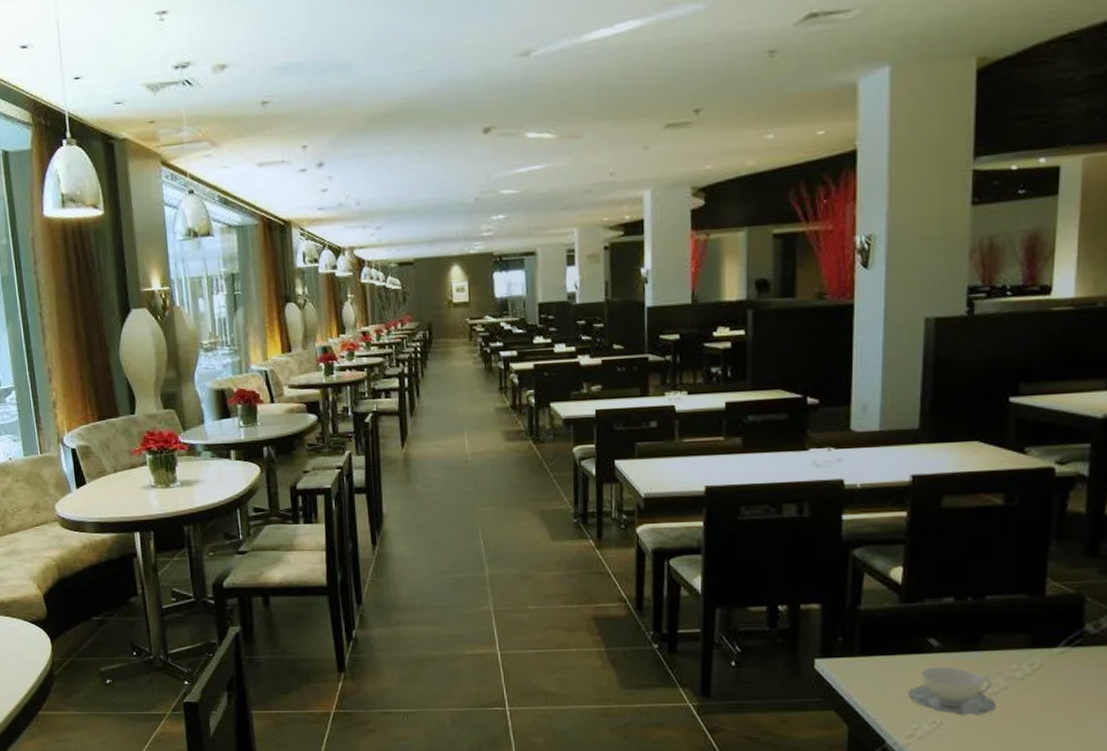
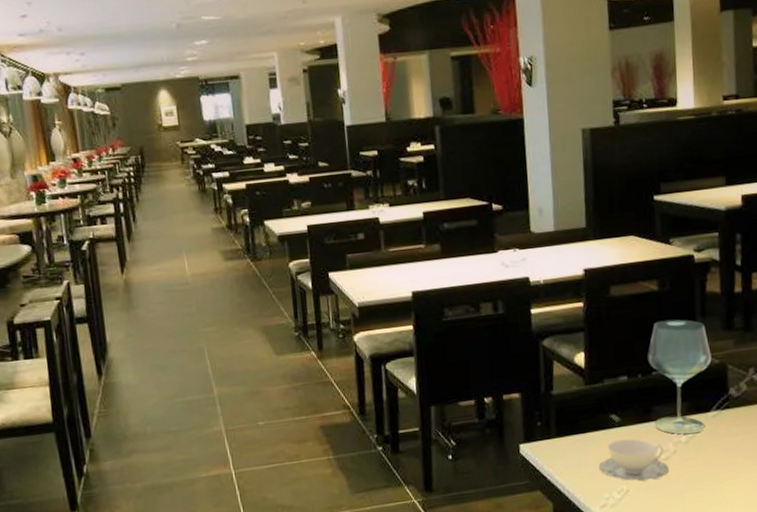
wine glass: none [981,539,1065,670] -> present [647,319,712,435]

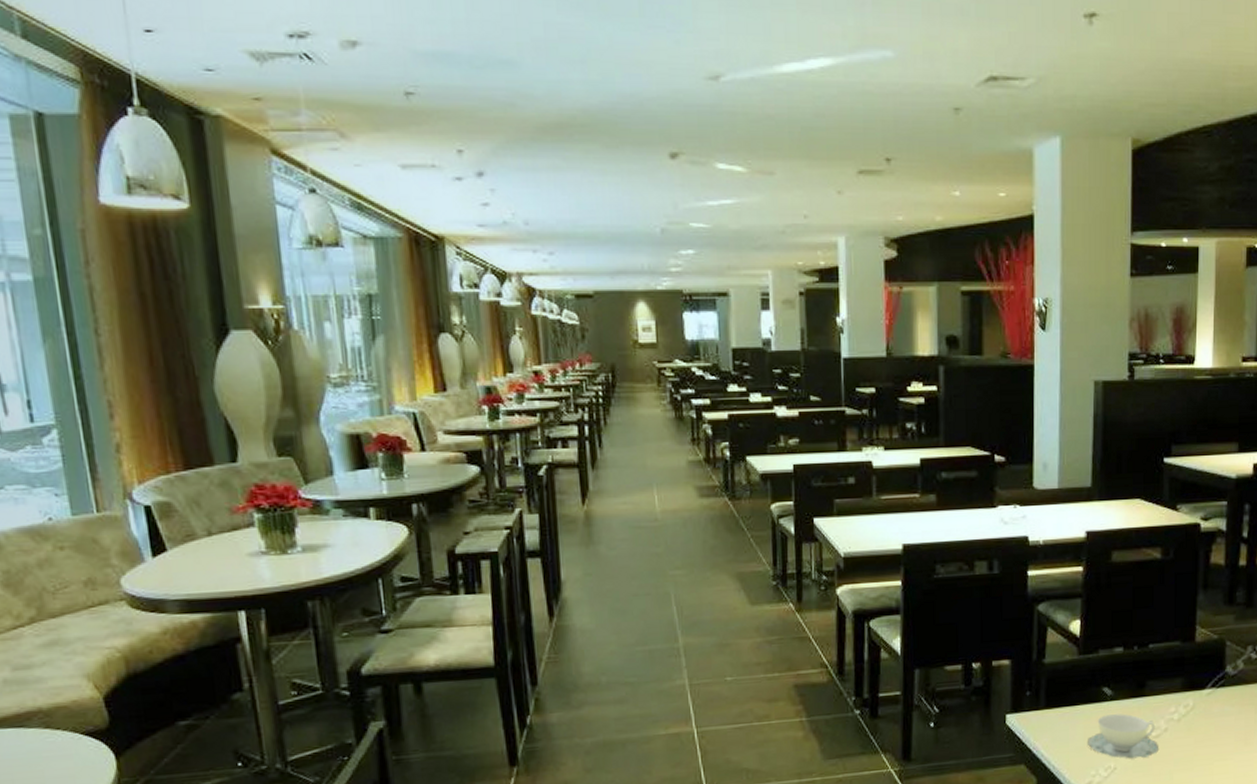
wine glass: present [647,319,712,435] -> none [1144,590,1210,712]

